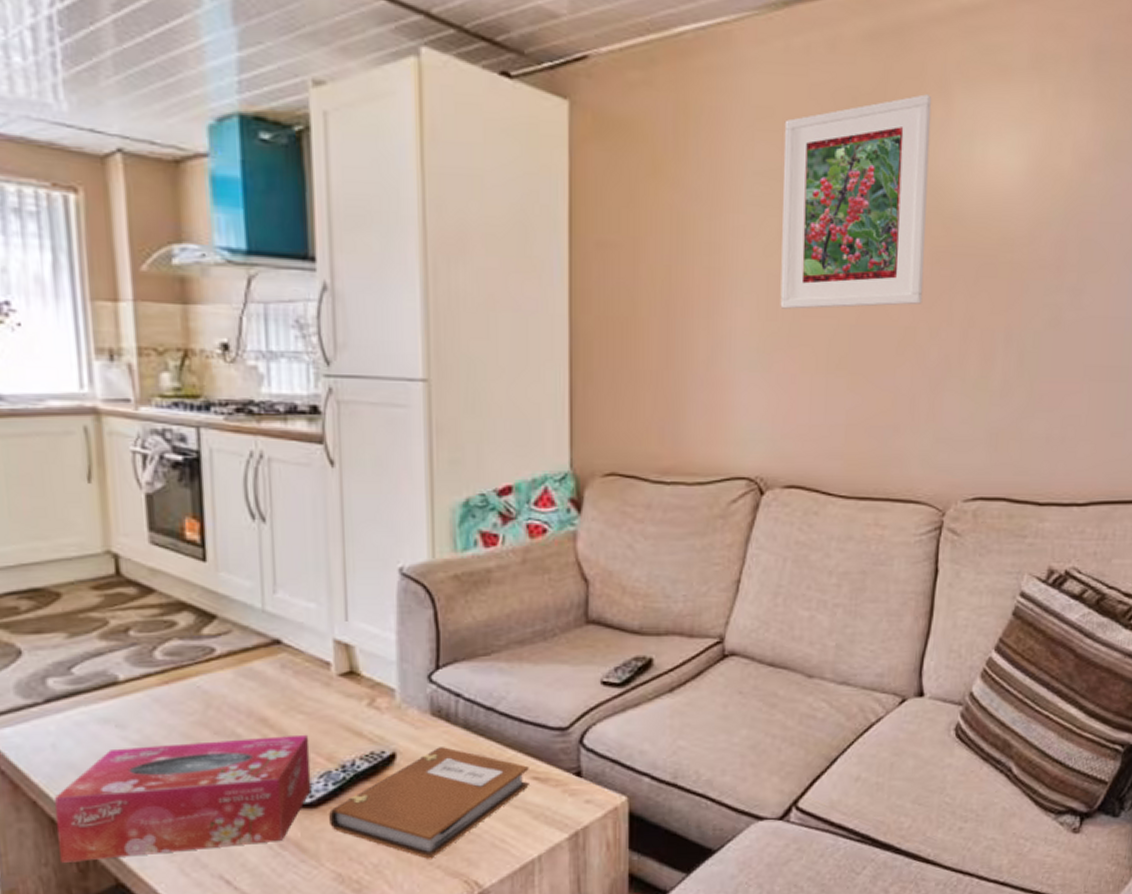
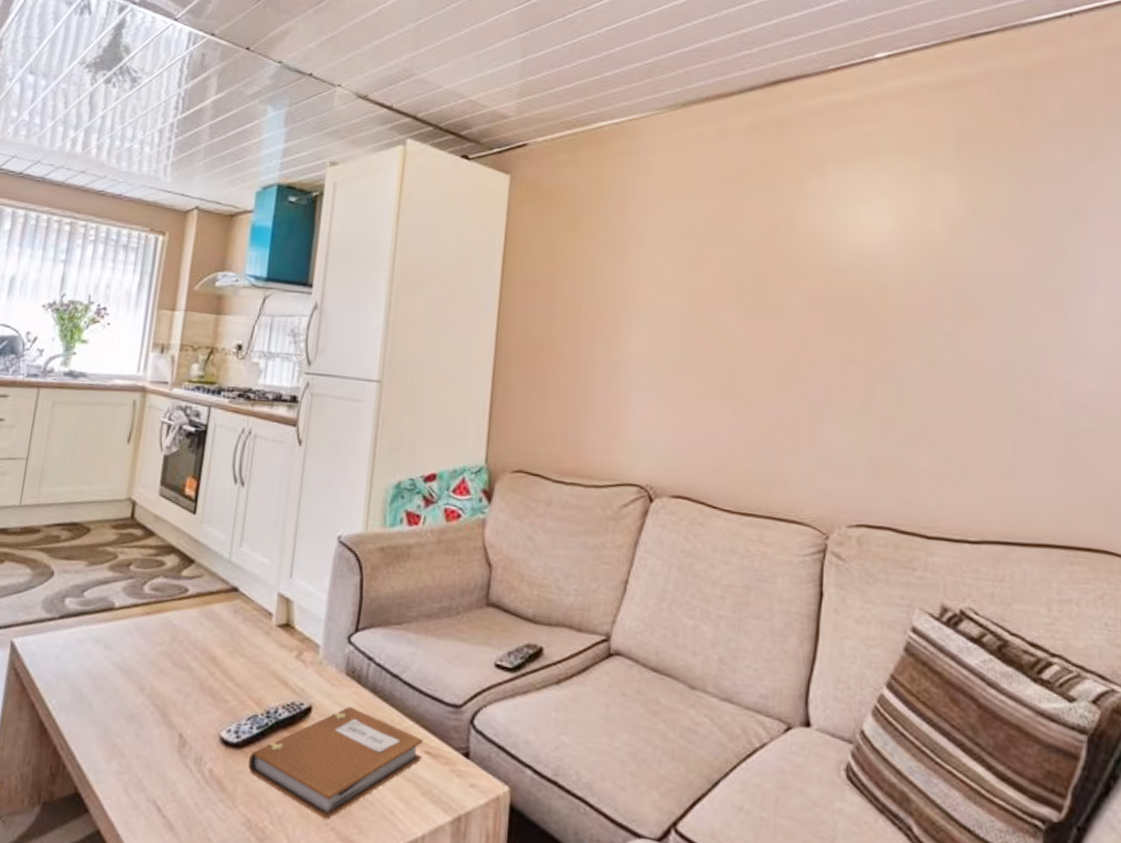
tissue box: present [53,734,312,863] -> none [39,666,246,777]
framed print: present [780,94,932,309] -> none [673,170,808,342]

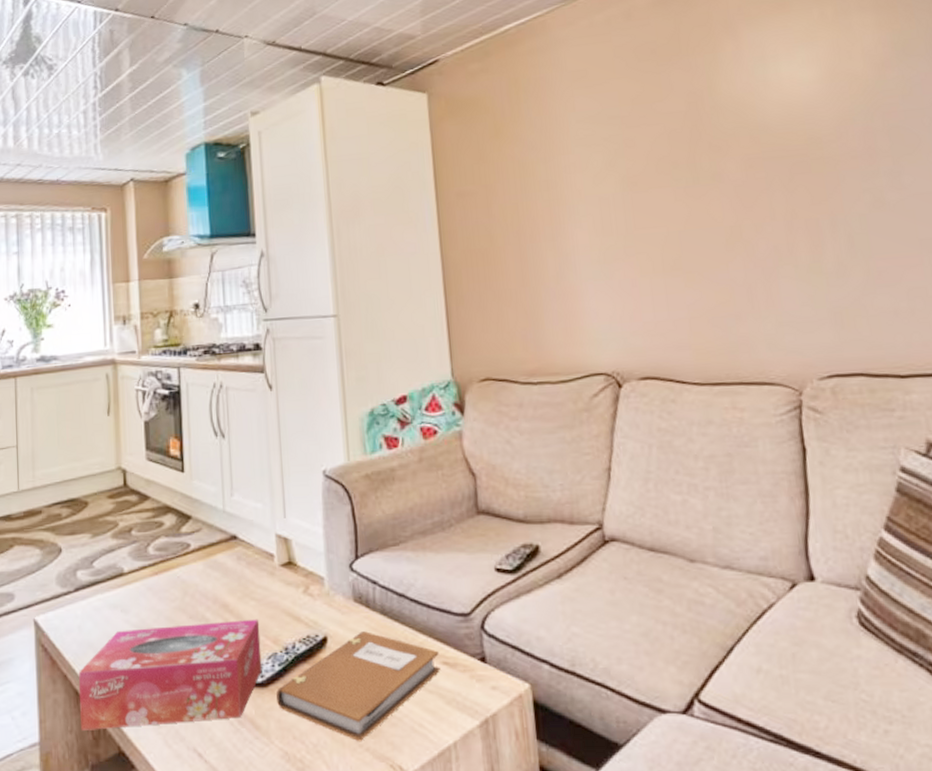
tissue box: none [39,666,246,777] -> present [78,619,262,730]

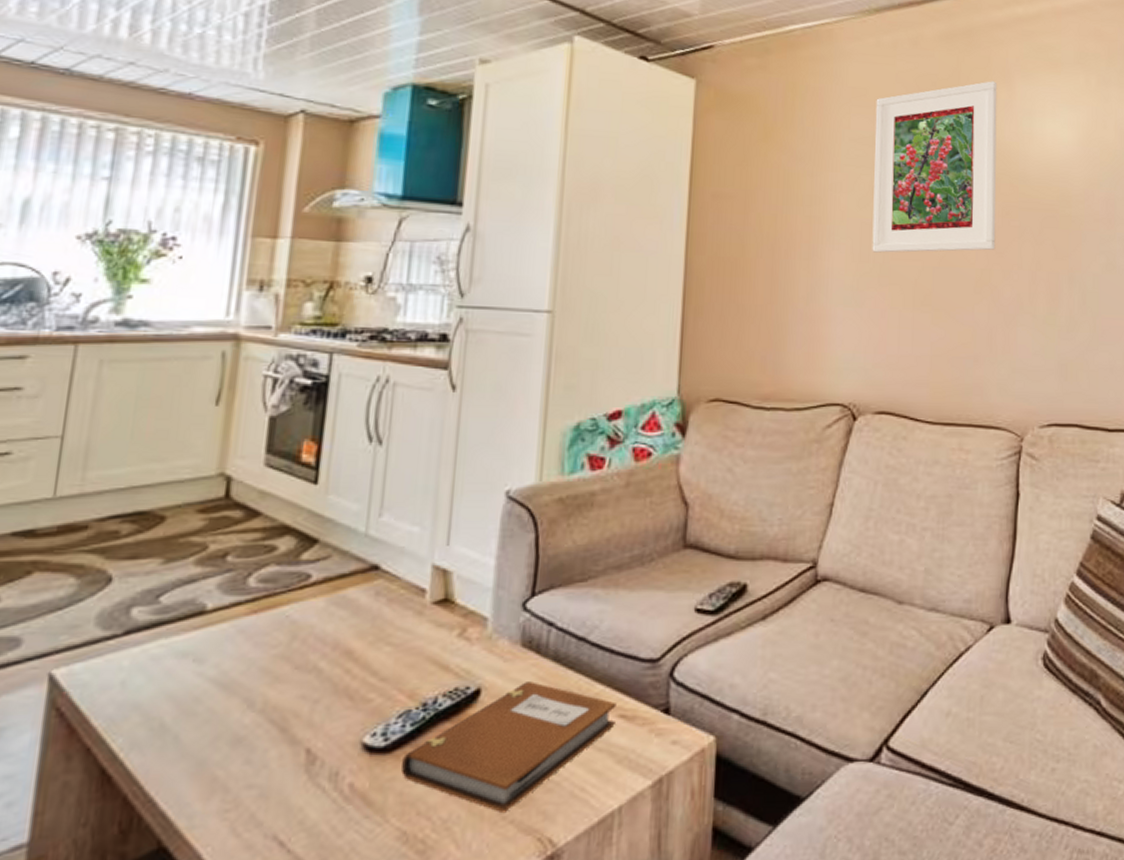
tissue box: present [78,619,262,730] -> none [102,668,394,822]
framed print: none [597,35,743,225] -> present [872,81,998,253]

